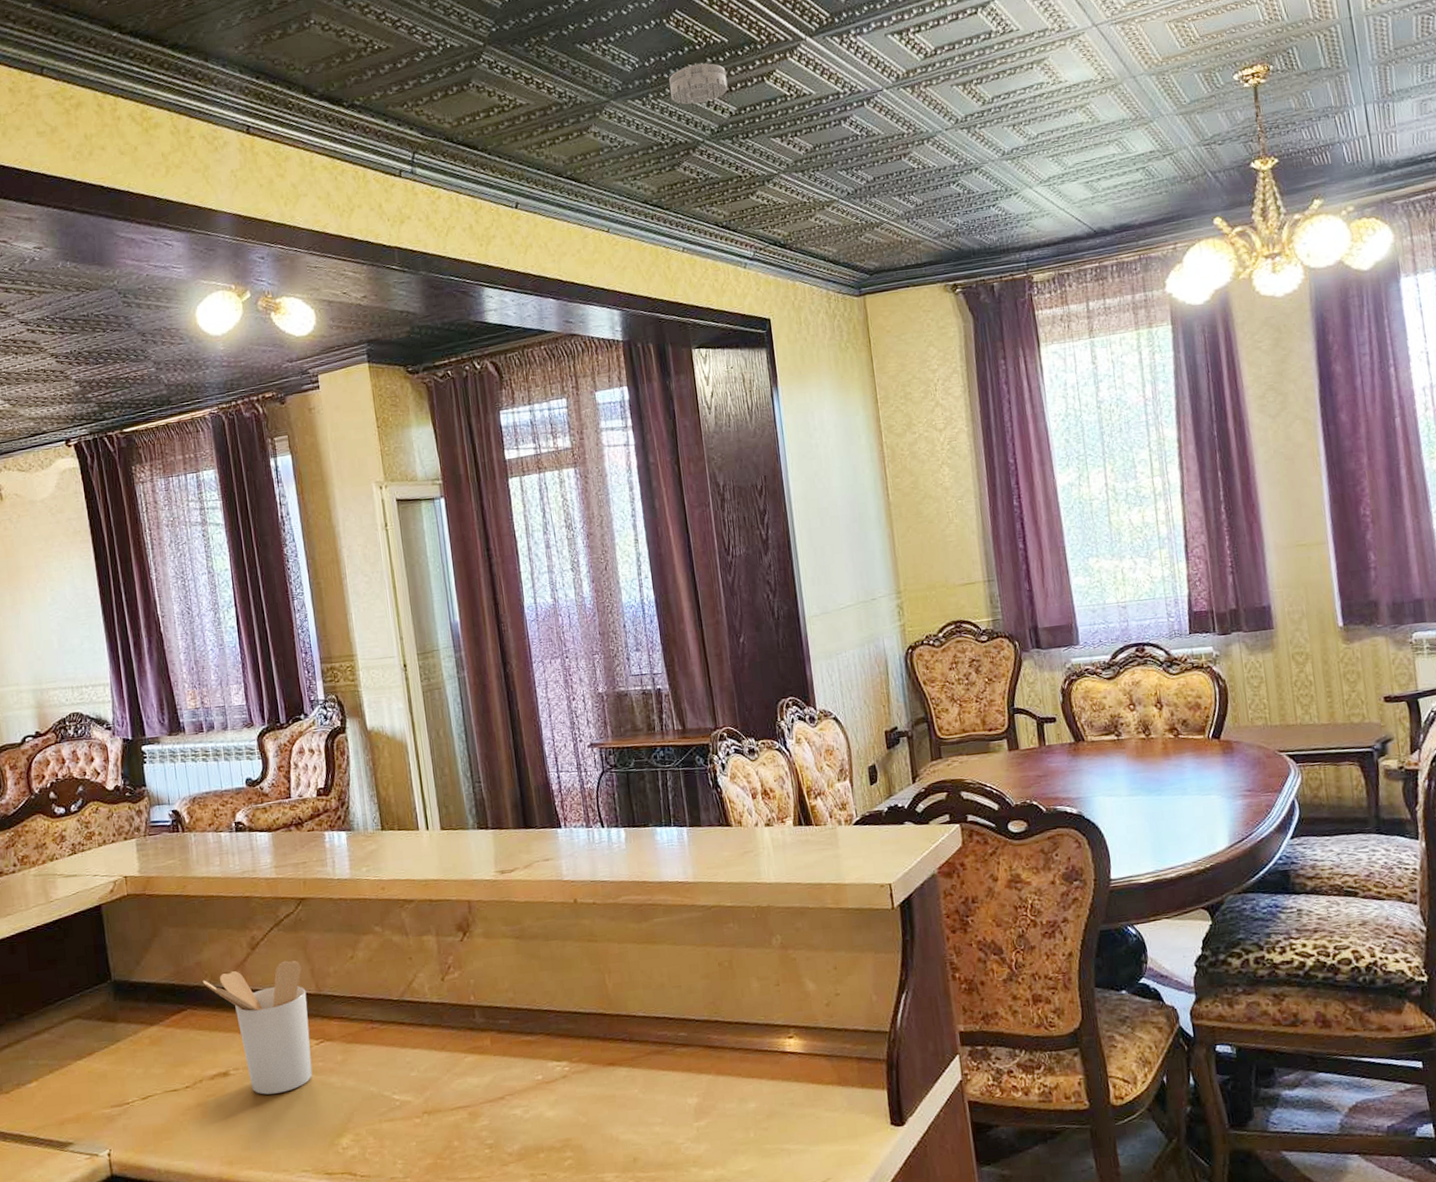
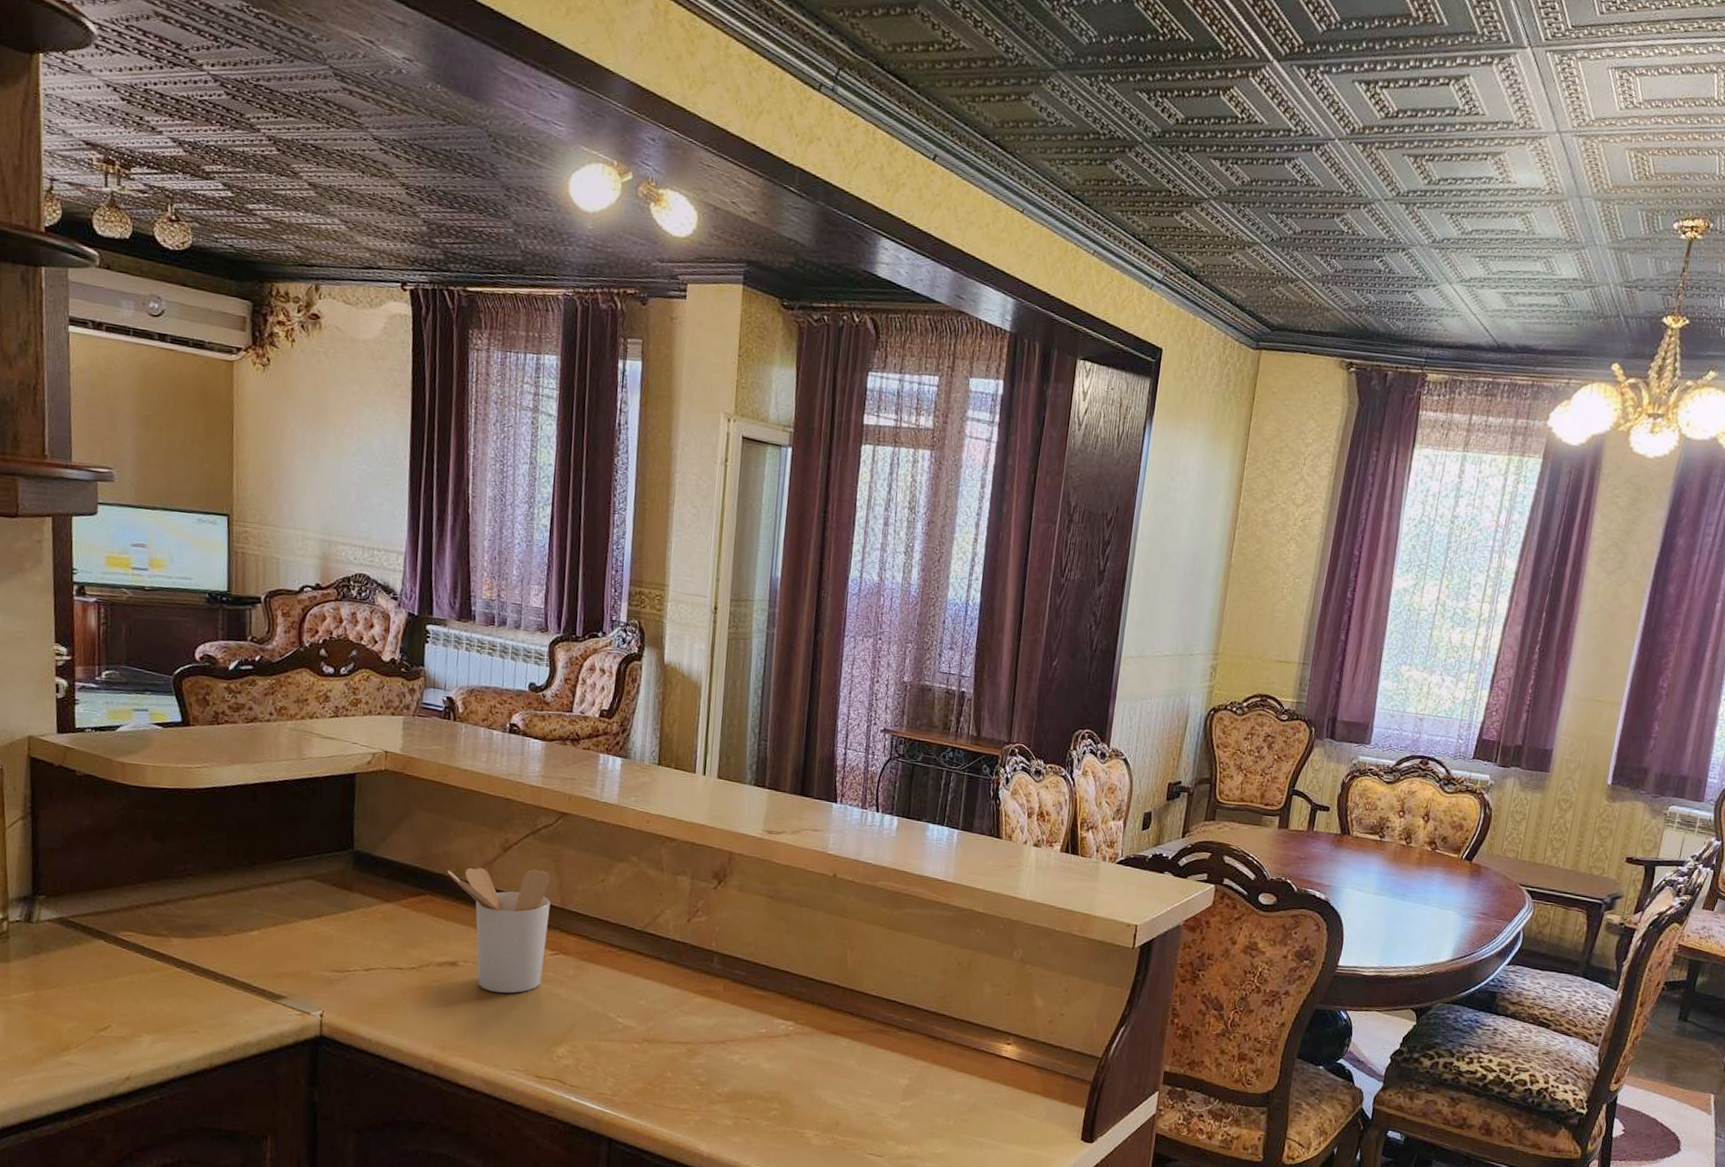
smoke detector: present [669,62,728,105] -> none [1121,55,1184,101]

